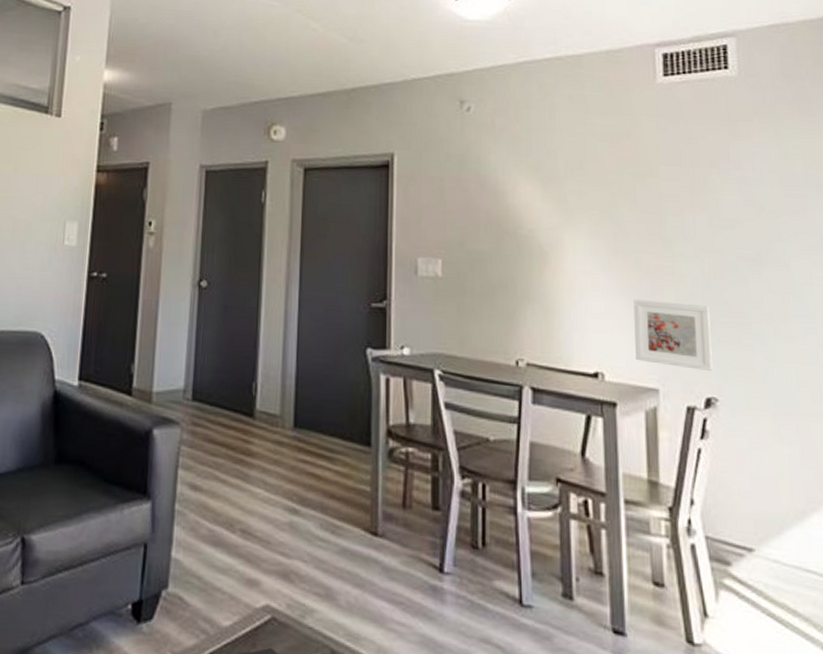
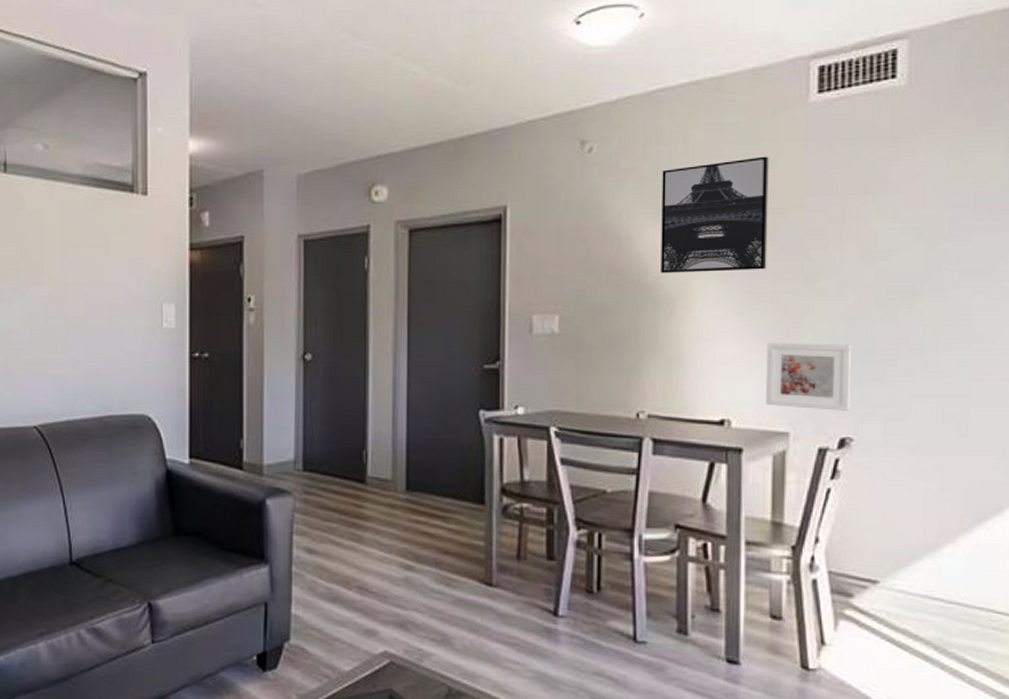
wall art: none [532,127,629,230] -> present [661,156,769,273]

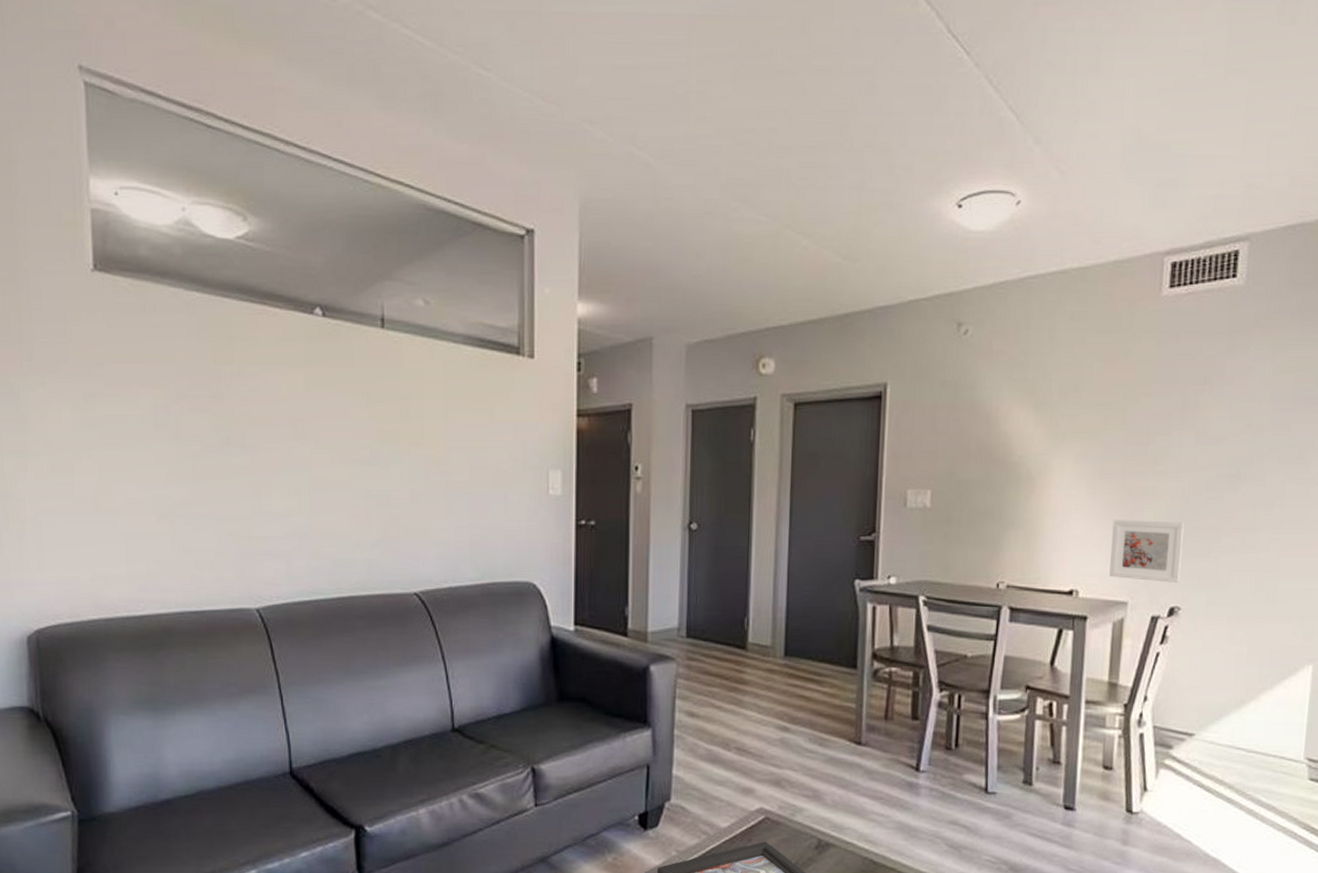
wall art: present [661,156,769,273] -> none [1024,345,1124,453]

